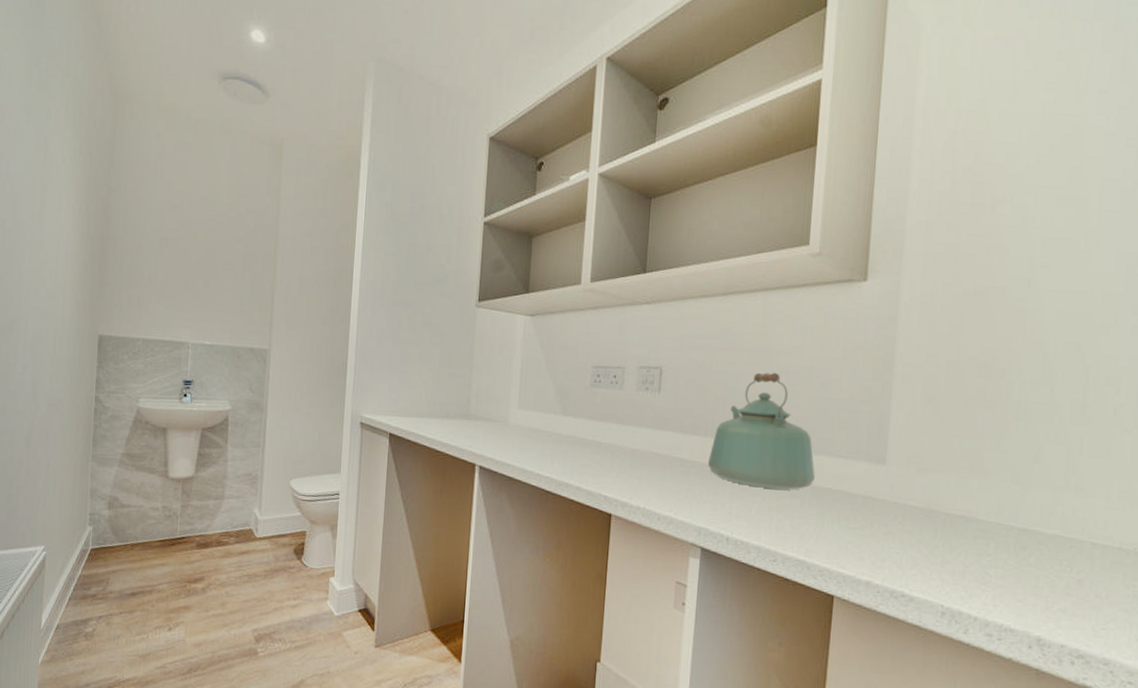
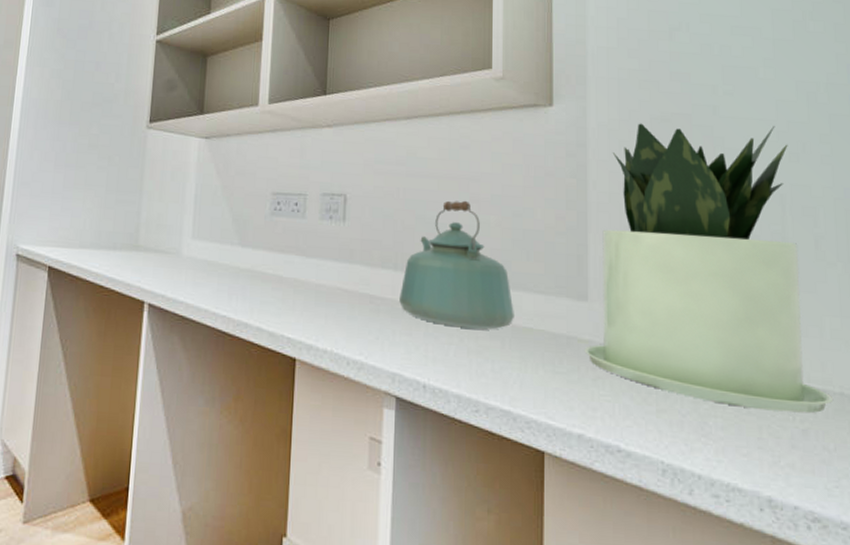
planter: none [878,297,1112,566] -> present [584,123,834,414]

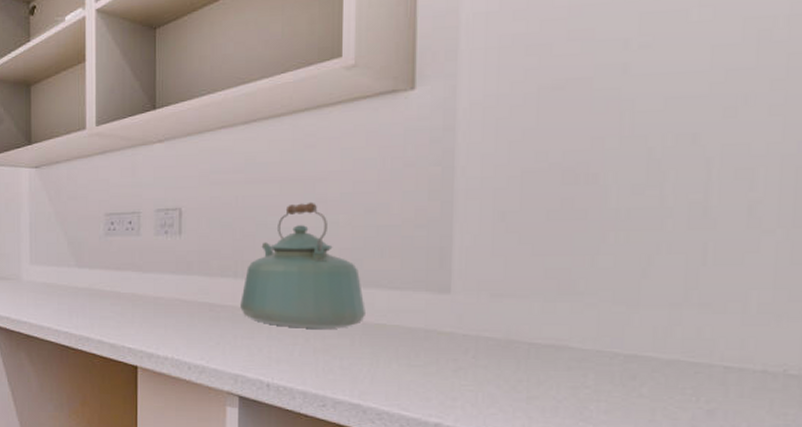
planter: present [584,123,834,414] -> none [445,78,753,394]

